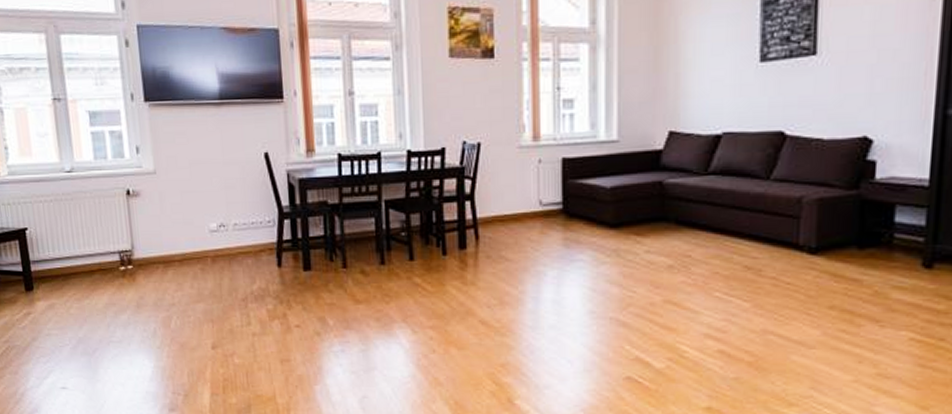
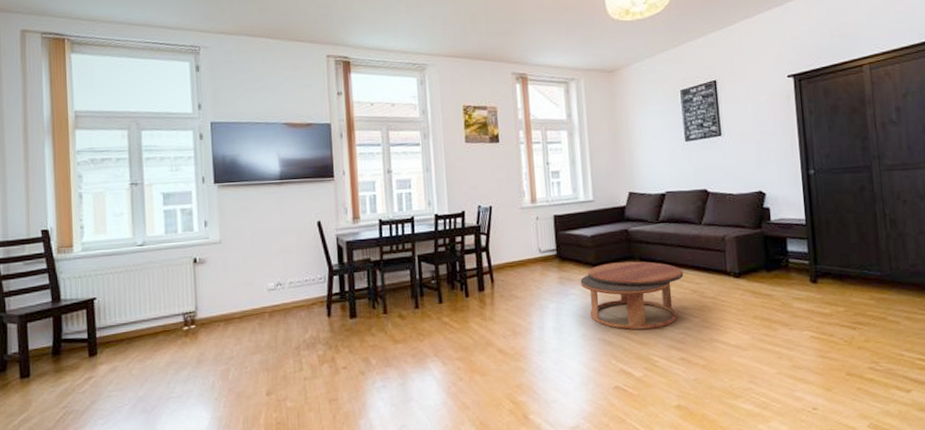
coffee table: none [591,224,736,312] -> present [580,261,684,330]

